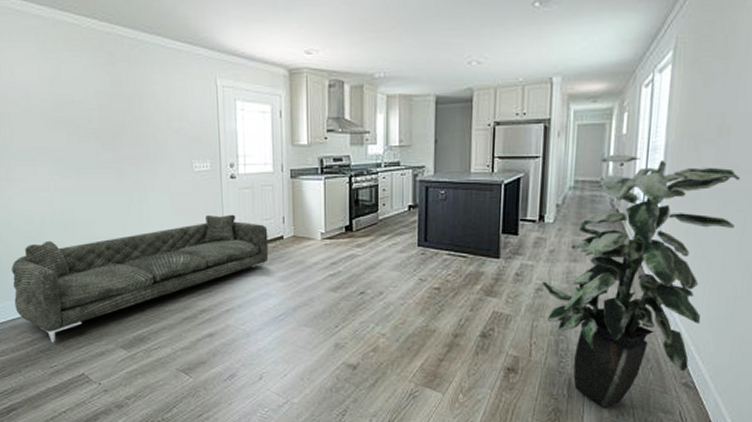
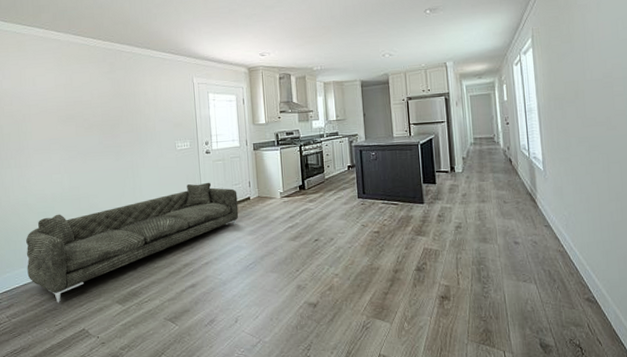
indoor plant: present [542,154,740,409] -> none [460,115,601,326]

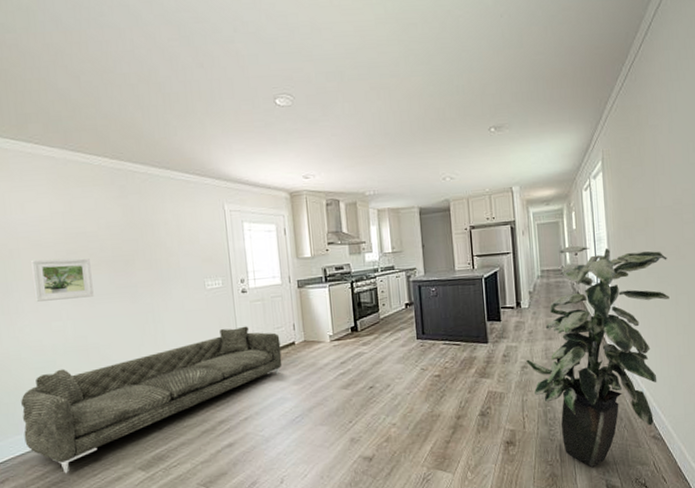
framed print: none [38,122,86,158] -> present [30,257,94,302]
indoor plant: none [460,115,601,326] -> present [526,245,670,468]

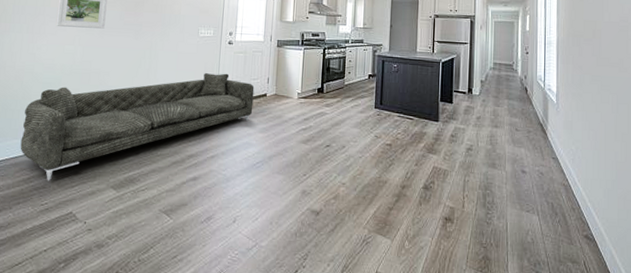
indoor plant: present [526,245,670,468] -> none [472,45,611,257]

